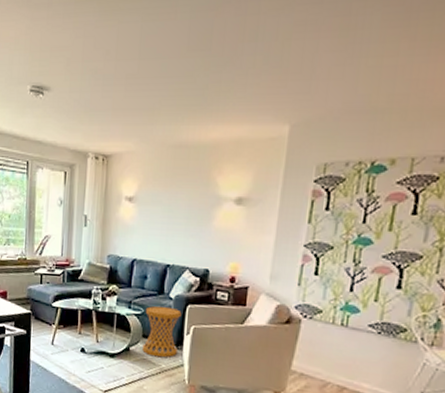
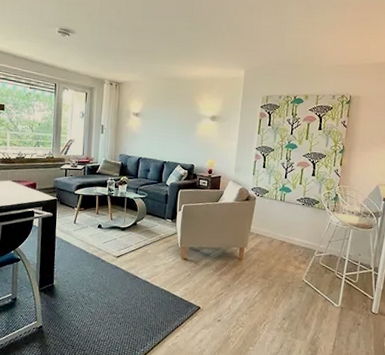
side table: present [142,306,182,358] -> none [146,191,175,229]

